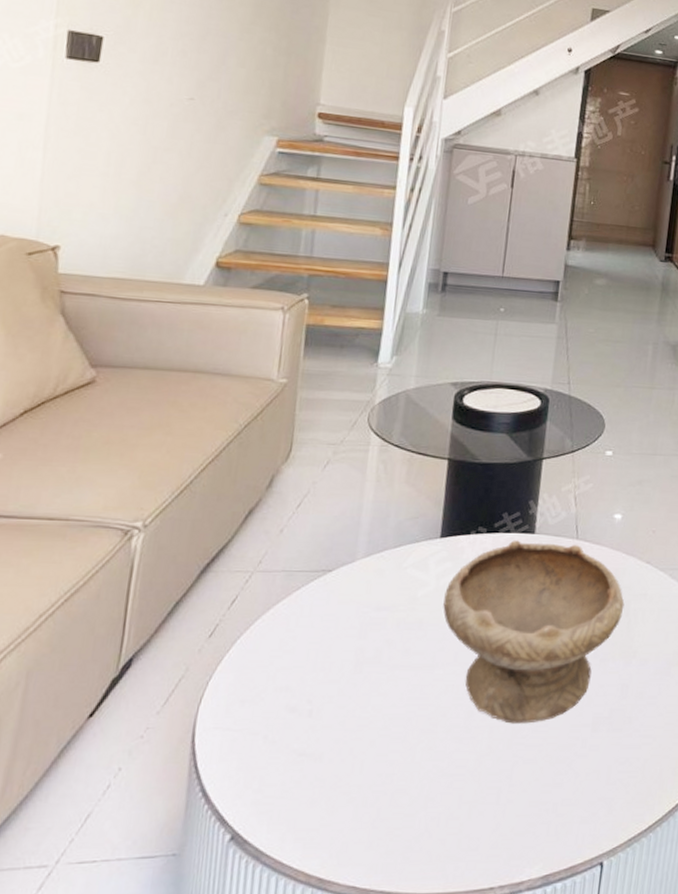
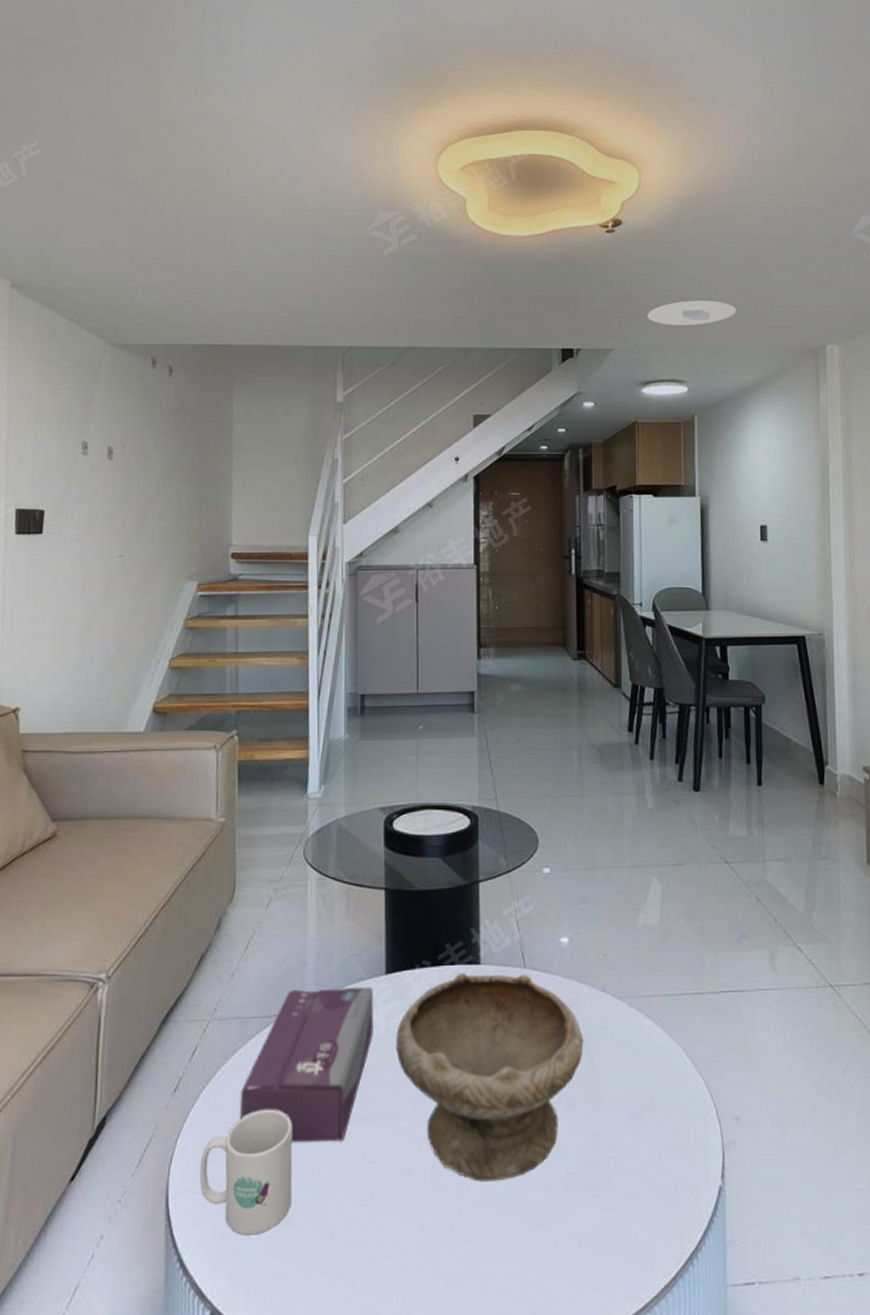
mug: none [229,656,332,768] -> present [199,1109,293,1235]
tissue box: none [277,547,427,687] -> present [239,986,374,1143]

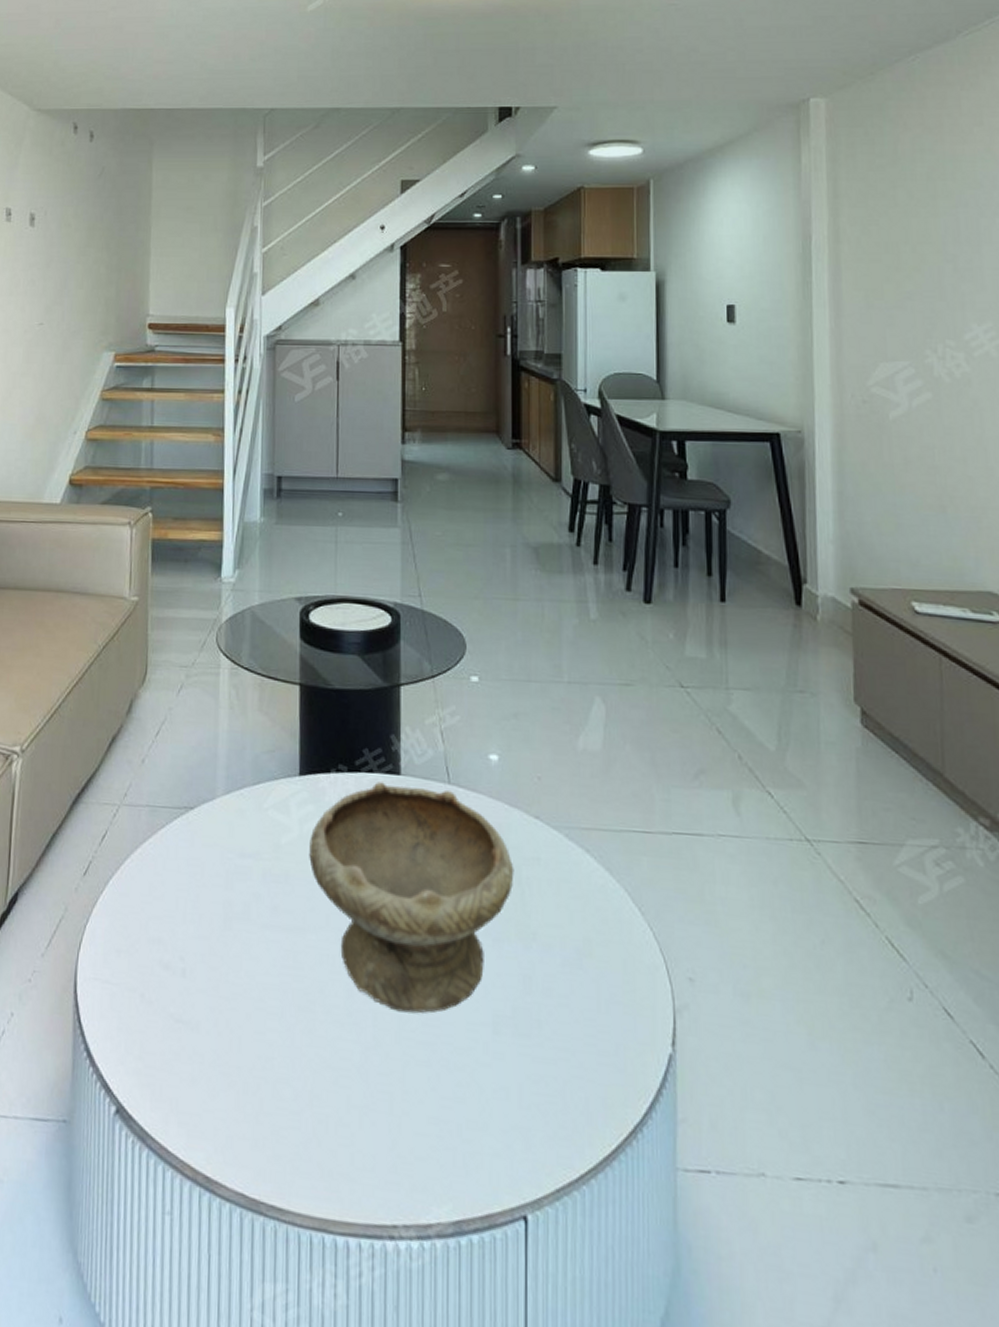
mug: present [199,1109,293,1235] -> none [107,904,201,1035]
tissue box: present [239,986,374,1143] -> none [148,781,287,948]
recessed light: present [647,300,737,326] -> none [596,50,701,80]

